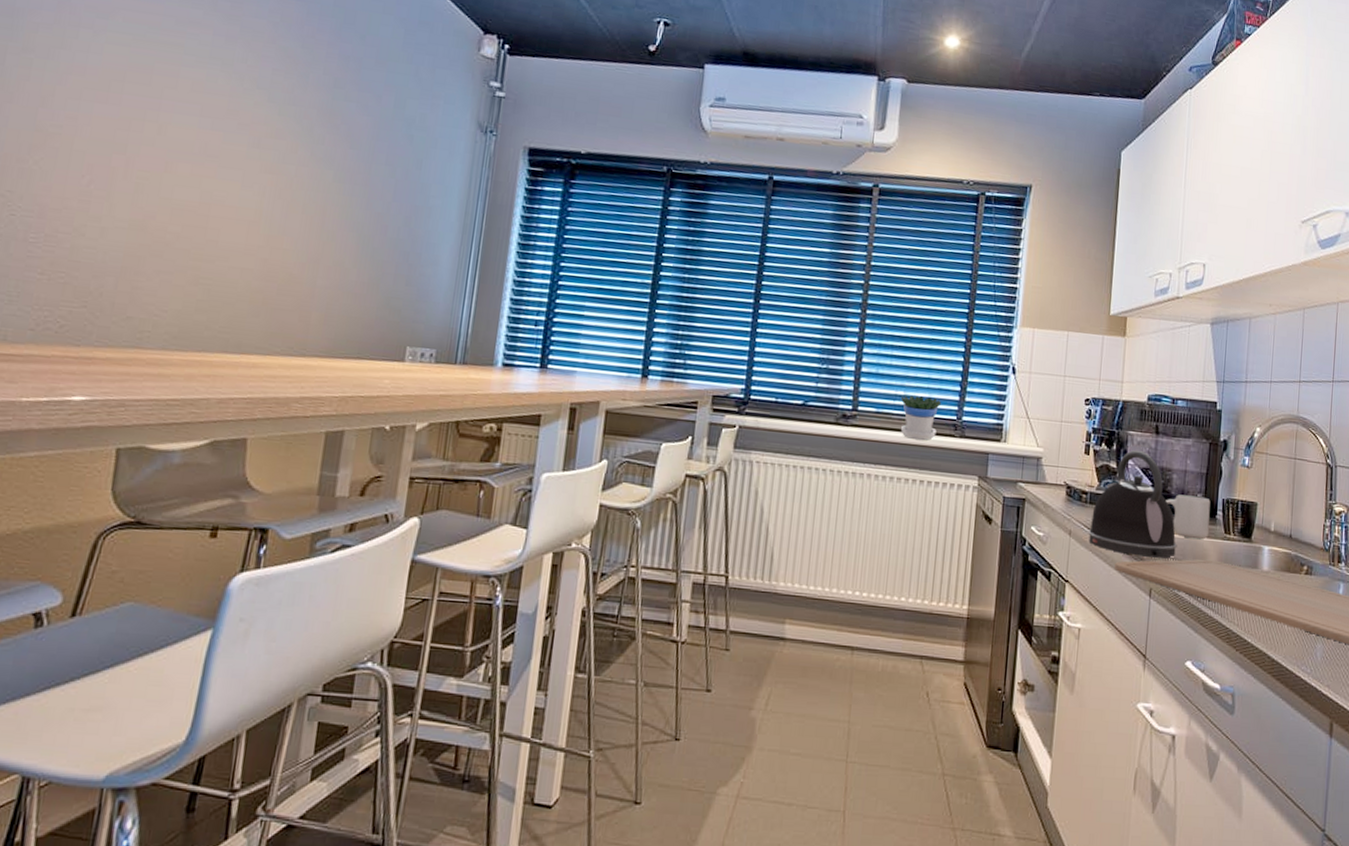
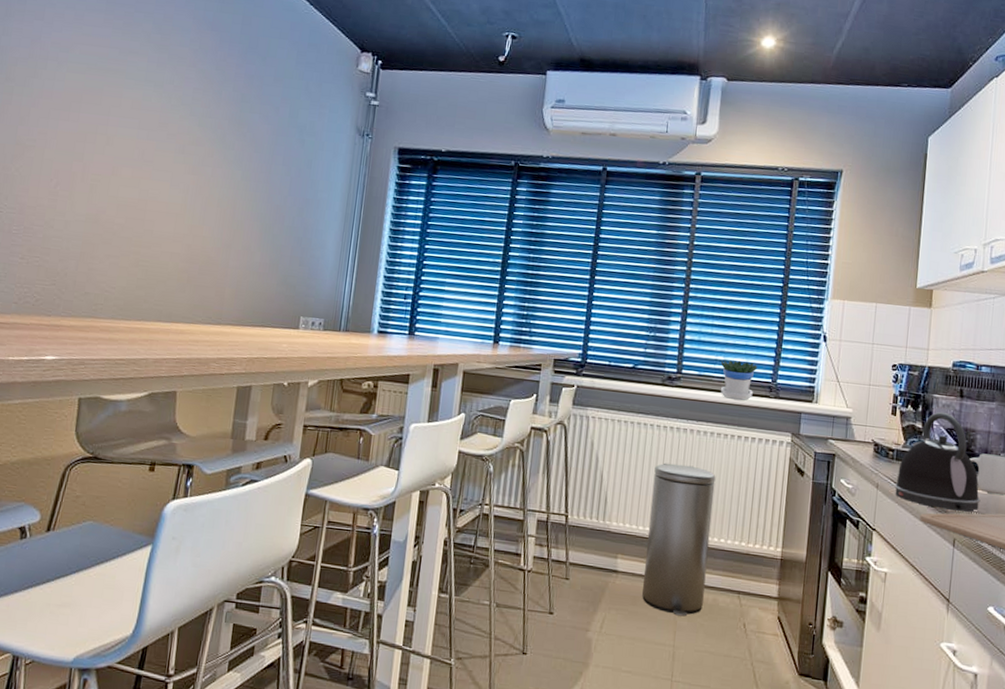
pedal bin: none [813,512,896,688] -> present [642,462,716,617]

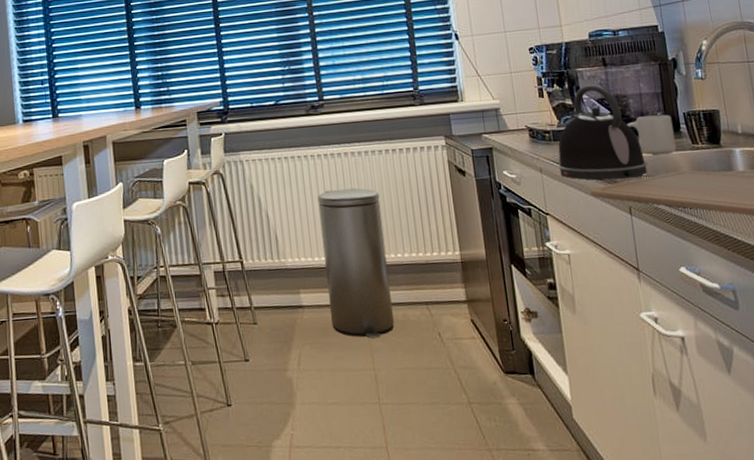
flowerpot: present [720,360,758,401] -> none [359,75,398,116]

